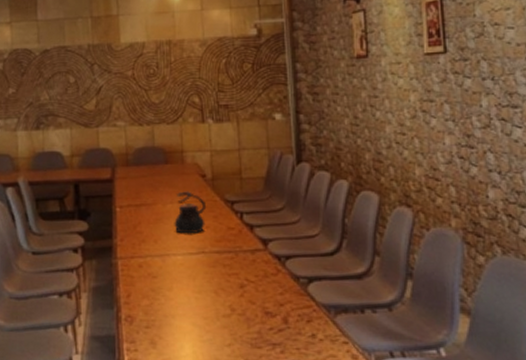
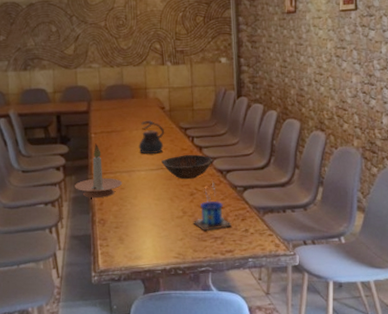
candle holder: none [96,219,155,289] -> present [75,143,123,198]
bowl: none [203,234,268,267] -> present [161,154,213,180]
mug: none [243,270,294,336] -> present [193,181,232,231]

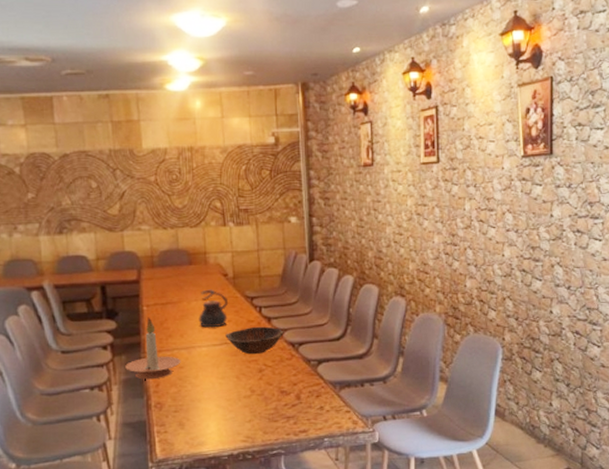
mug: present [193,181,232,231] -> none [262,356,305,411]

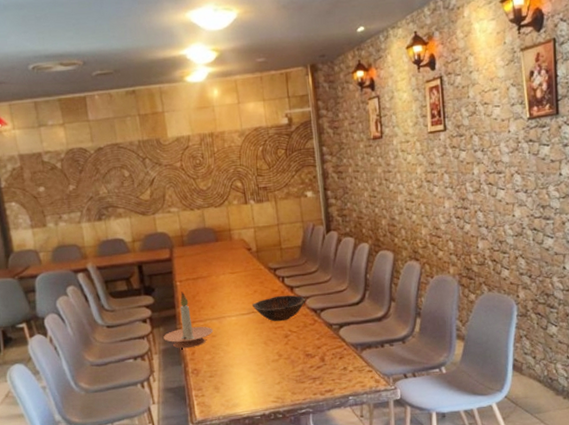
teapot: present [199,289,229,328] -> none [227,263,254,299]

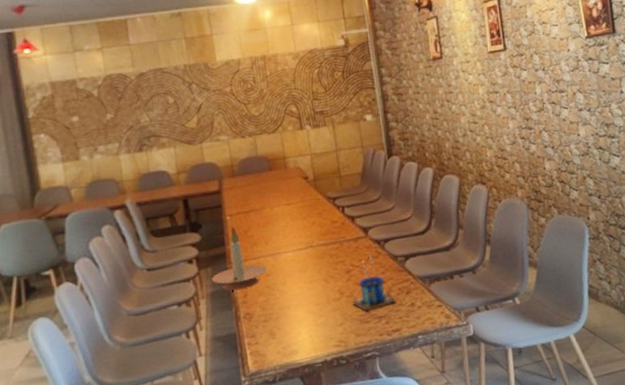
bowl: present [252,295,306,322] -> none [310,225,369,256]
mug: none [289,321,329,373] -> present [352,254,396,312]

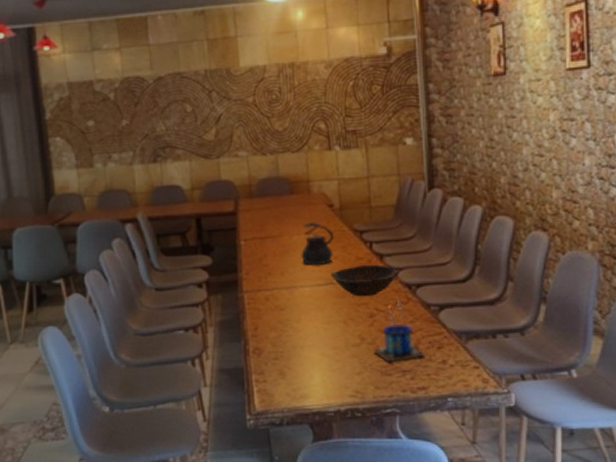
candle holder: present [212,227,268,291] -> none [221,253,282,322]
teapot: none [282,193,311,233] -> present [301,222,335,266]
bowl: none [310,225,369,256] -> present [331,264,399,297]

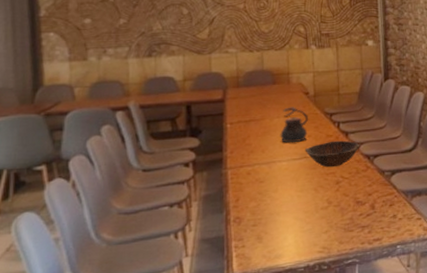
mug: present [373,299,424,363] -> none [338,168,379,221]

